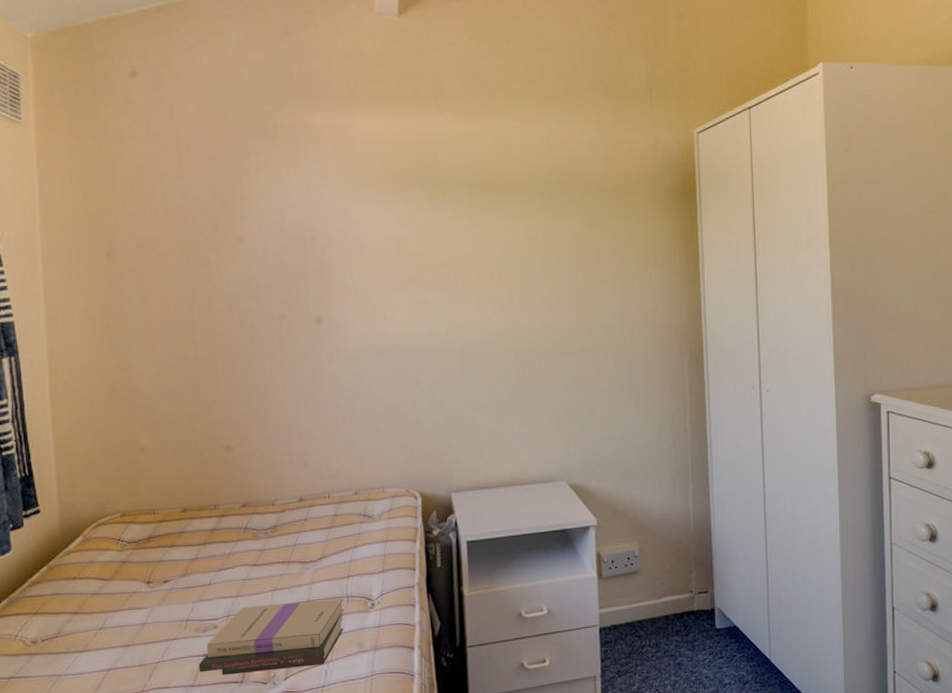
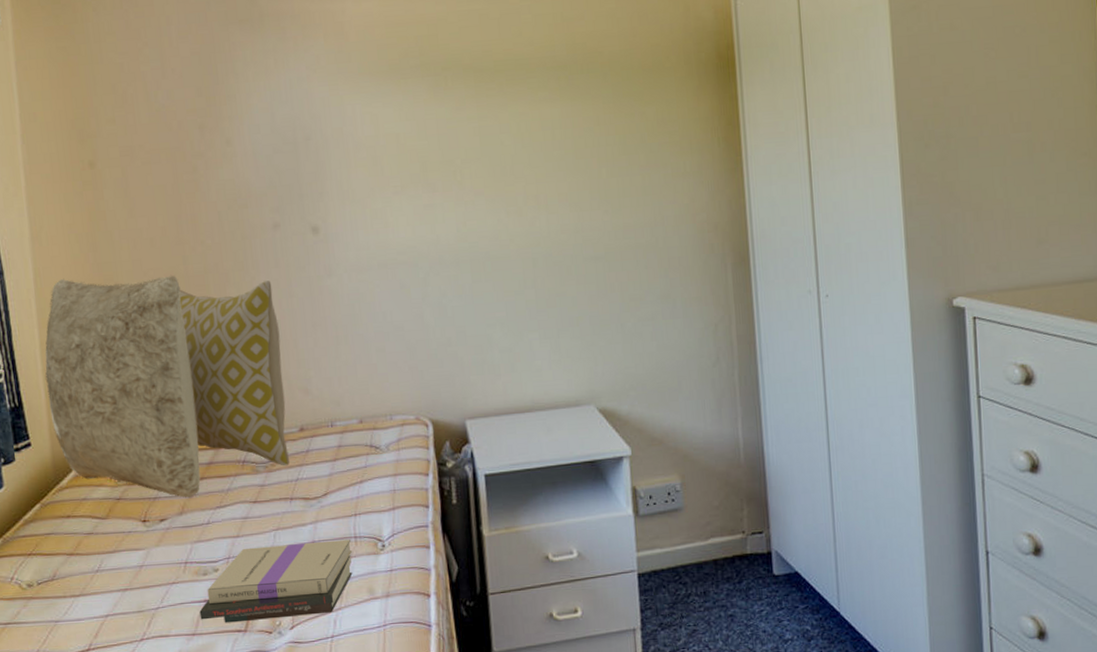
pillow: none [56,357,204,562] -> present [45,274,201,498]
pillow: none [189,365,288,533] -> present [179,280,290,466]

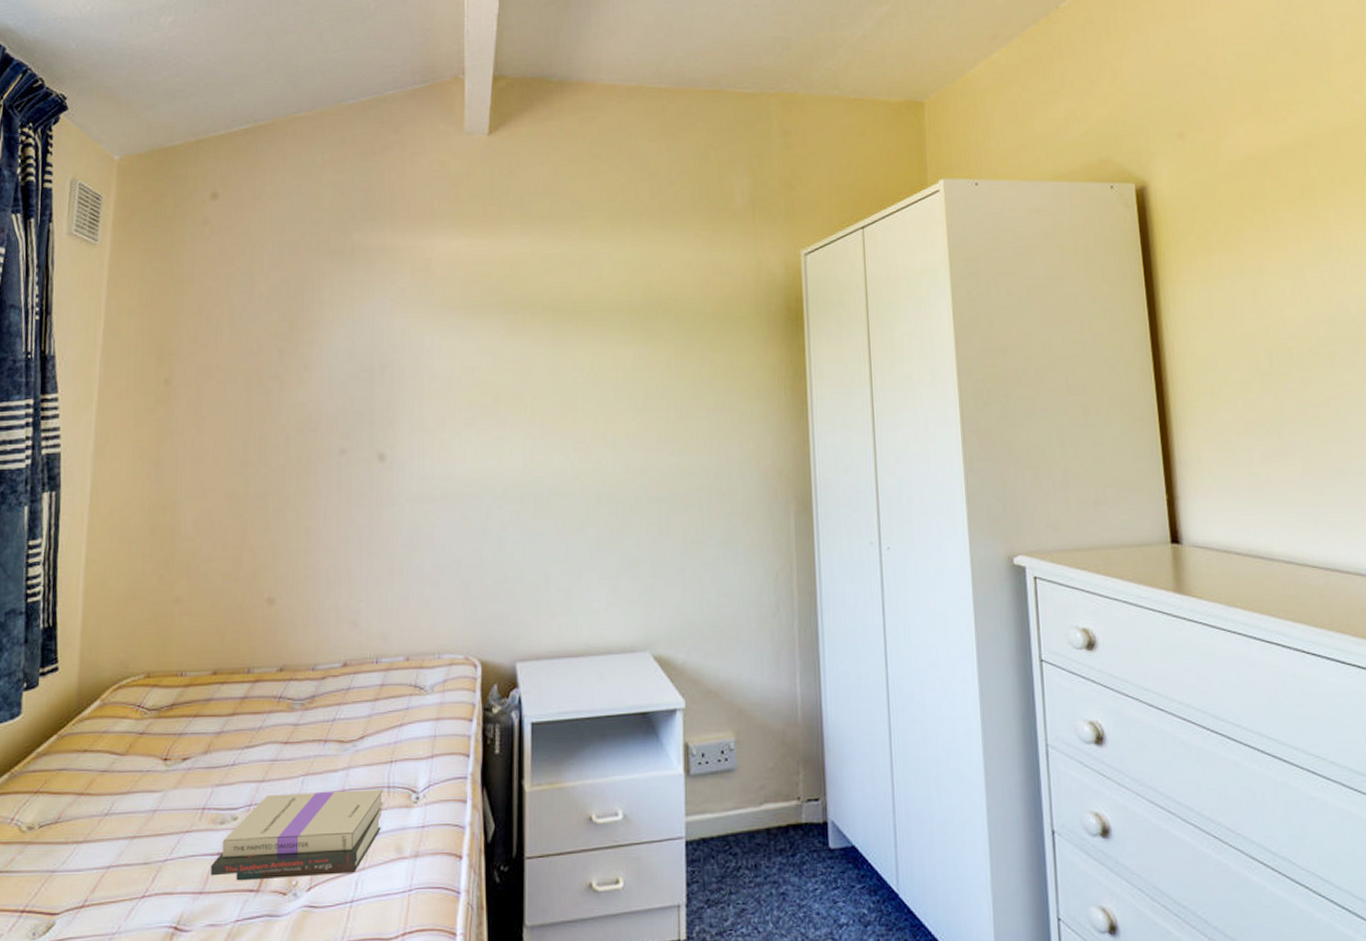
pillow: present [45,274,201,498] -> none [84,494,239,736]
pillow: present [179,280,290,466] -> none [233,506,334,705]

